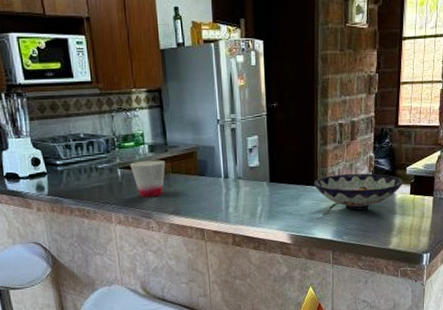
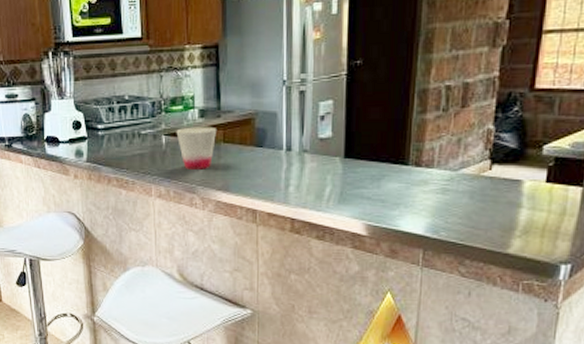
bowl: present [314,173,403,211] -> none [403,152,537,200]

